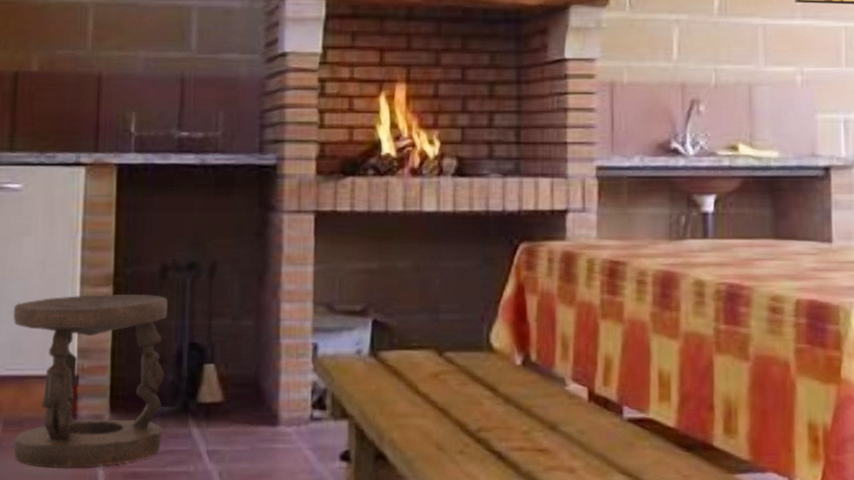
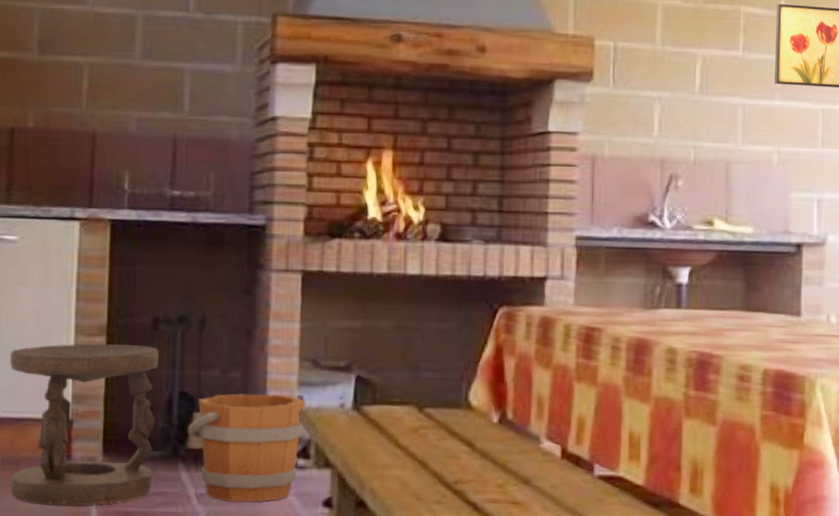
bucket: none [198,342,321,459] -> present [187,393,306,503]

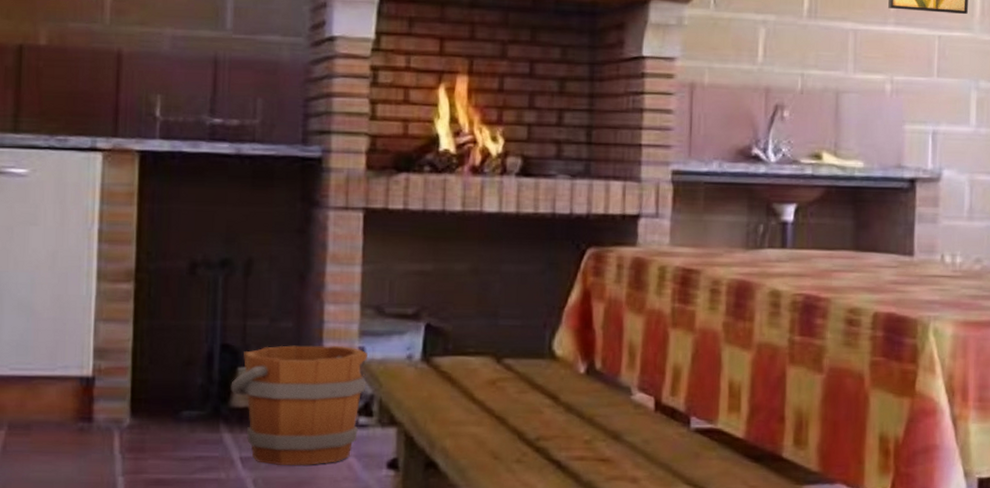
stool: present [10,343,160,506] -> none [18,290,198,474]

